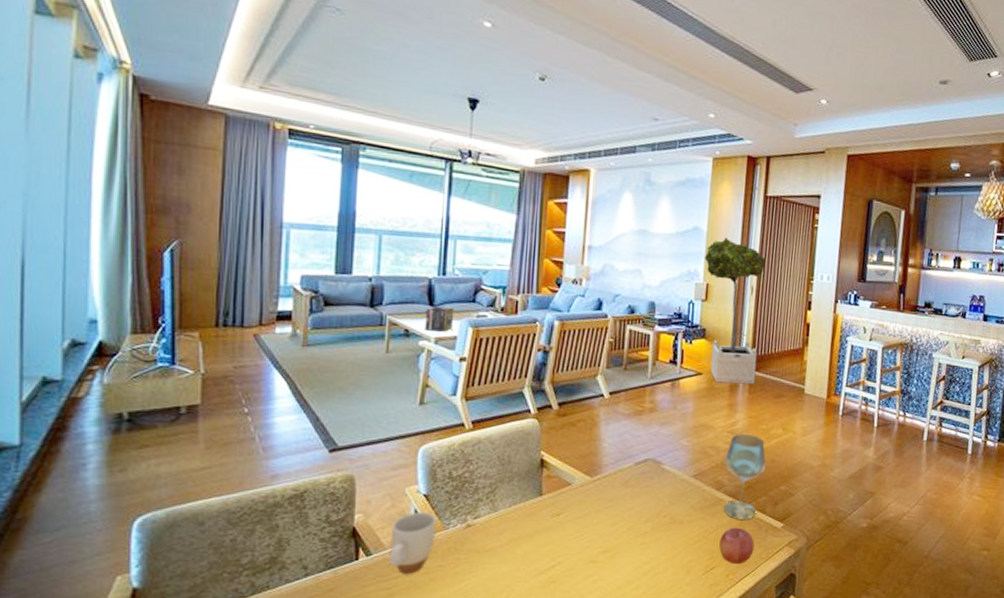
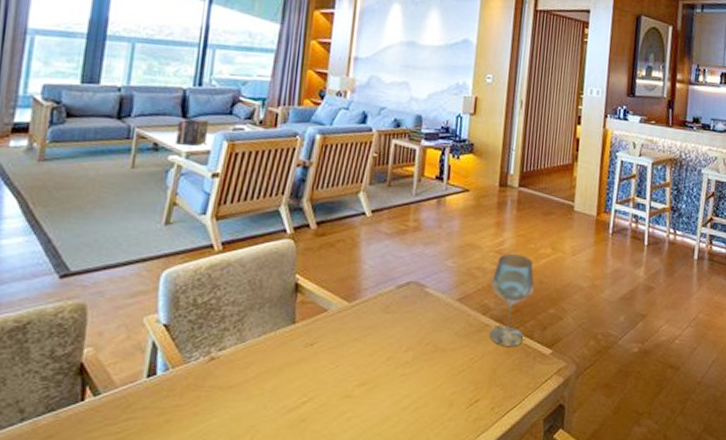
mug: present [389,511,437,574] -> none [119,344,177,416]
potted tree: present [705,237,766,385] -> none [474,51,536,202]
fruit: present [719,527,755,565] -> none [484,355,522,396]

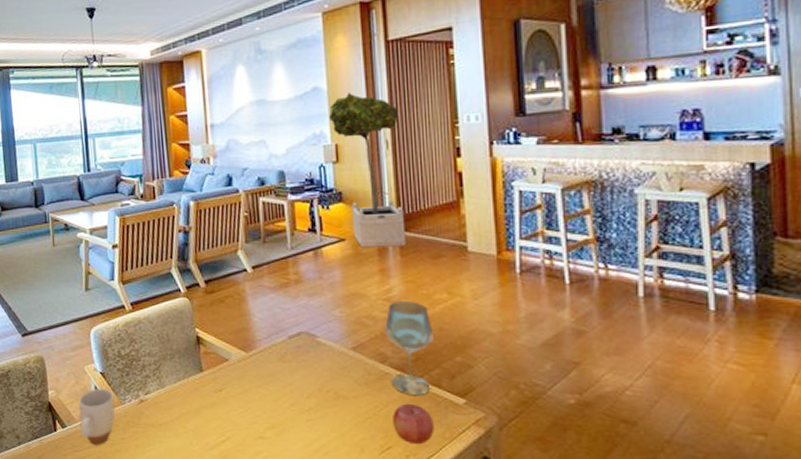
mug: none [119,344,177,416] -> present [78,388,115,445]
books: present [176,118,210,146] -> none [79,199,103,223]
potted tree: none [474,51,536,202] -> present [329,93,406,248]
fruit: none [484,355,522,396] -> present [393,403,434,445]

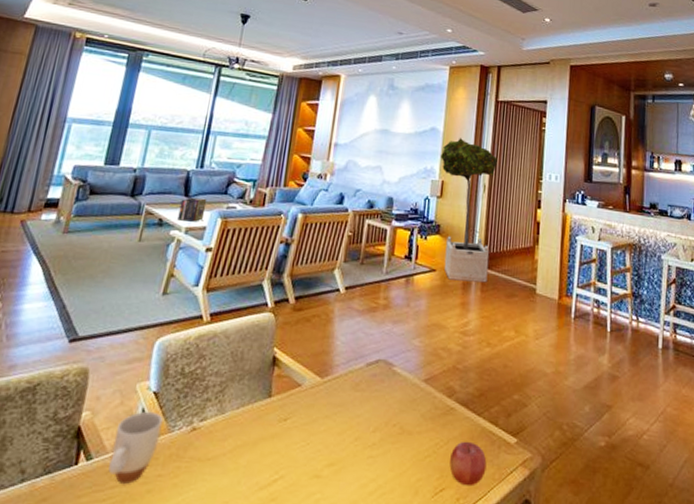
books: none [79,199,103,223] -> present [177,197,208,222]
wine glass: present [385,301,433,395] -> none [454,335,499,433]

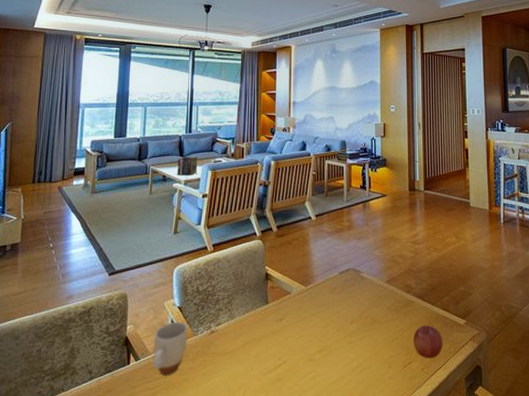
potted tree: present [441,138,498,283] -> none [381,87,429,202]

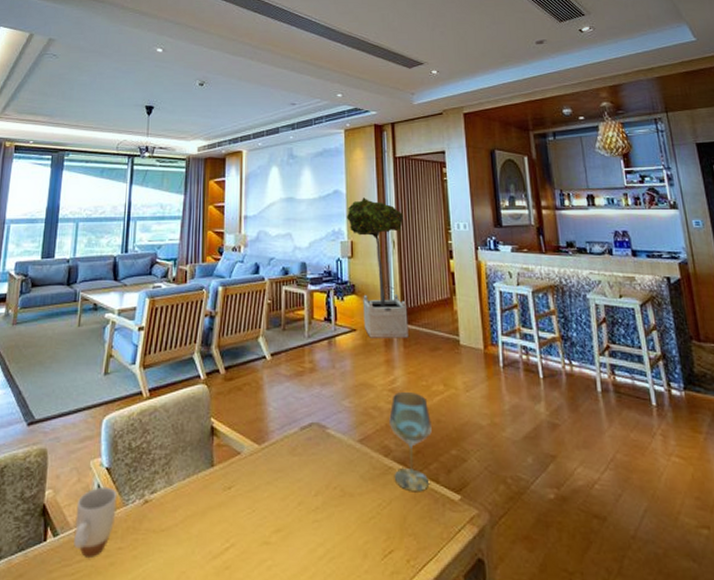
books: present [177,156,198,175] -> none [110,280,135,304]
potted tree: none [381,87,429,202] -> present [347,197,409,338]
wine glass: none [411,244,445,318] -> present [389,392,432,491]
fruit: present [414,325,443,359] -> none [395,500,433,547]

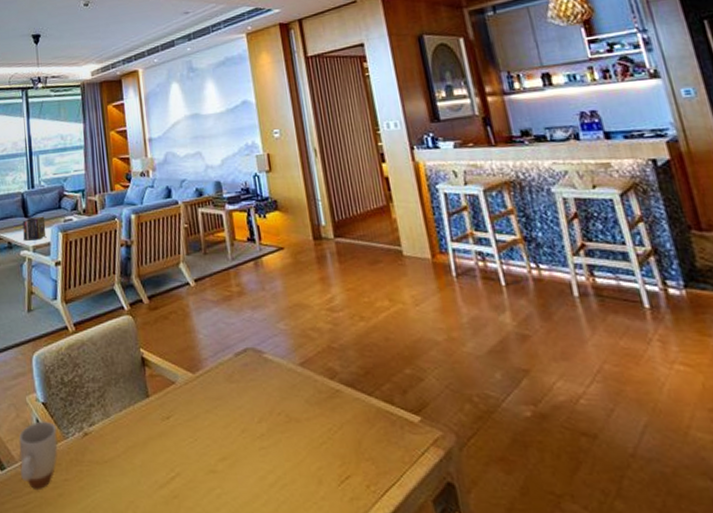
books: none [110,280,135,304] -> present [22,216,46,241]
potted tree: present [347,197,409,338] -> none [259,105,343,256]
wine glass: present [389,392,432,491] -> none [330,310,384,414]

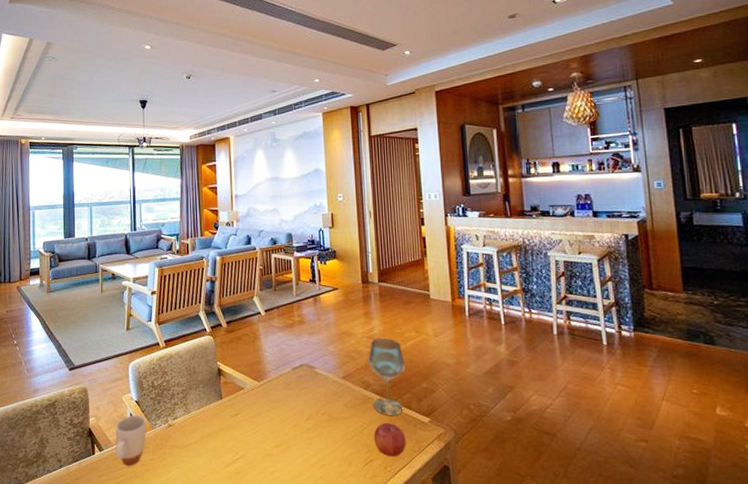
books: present [22,216,46,241] -> none [125,254,145,273]
wine glass: none [330,310,384,414] -> present [368,339,405,415]
fruit: none [348,424,393,472] -> present [374,422,406,457]

